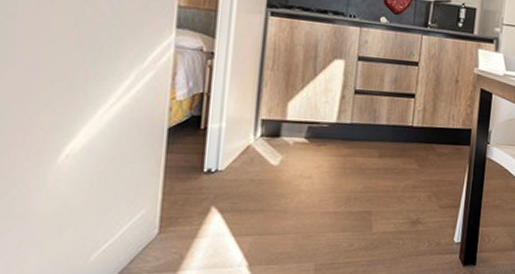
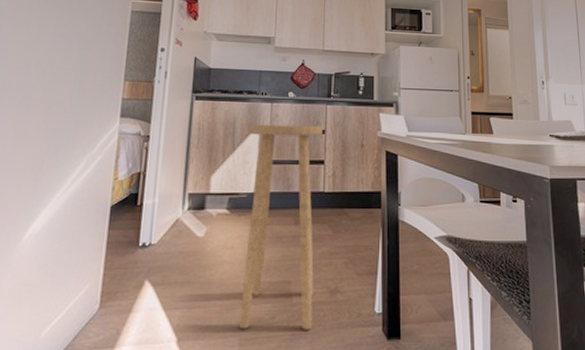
stool: none [316,49,416,257] -> present [240,124,322,330]

